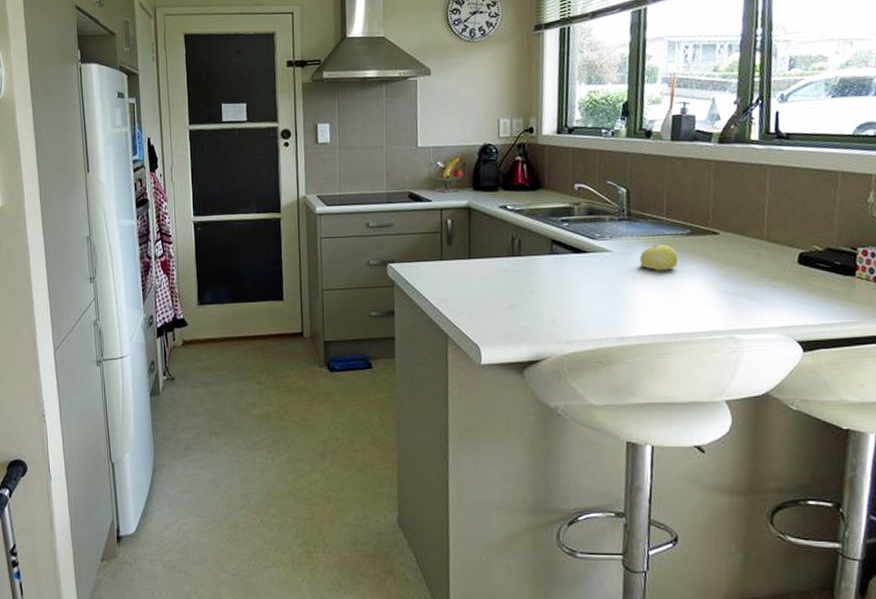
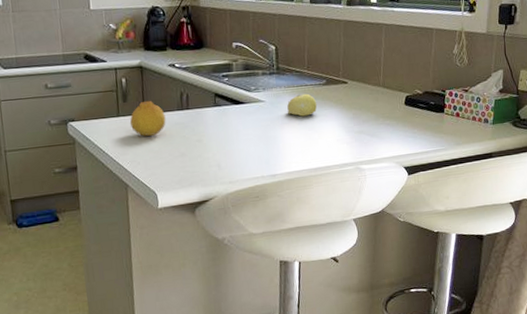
fruit: none [454,244,494,283] -> present [130,100,166,136]

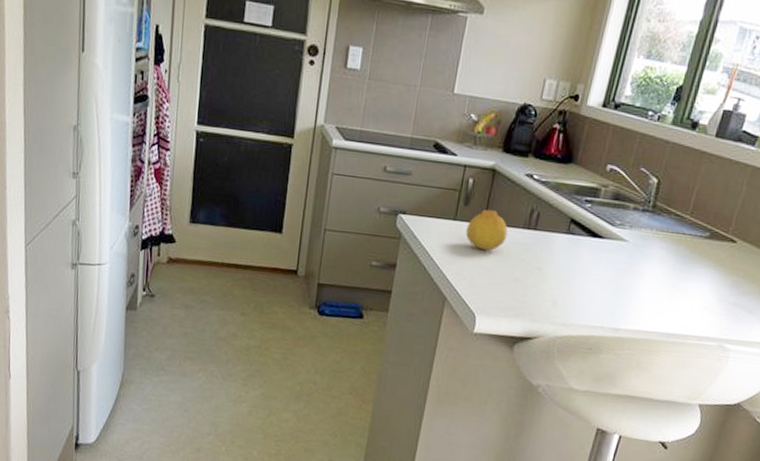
fruit: present [287,93,317,117] -> none [652,242,692,270]

